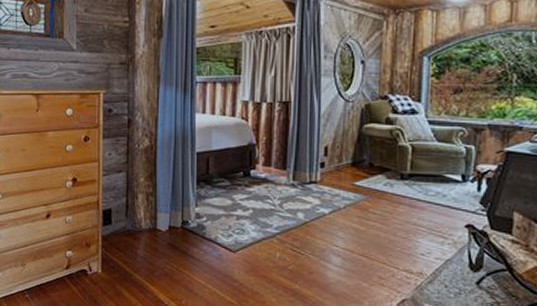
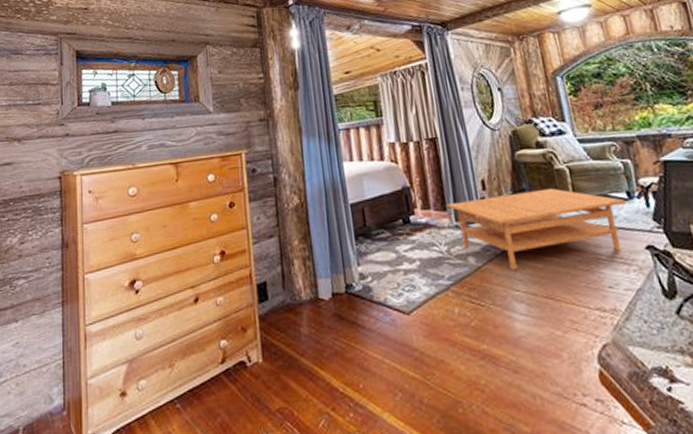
coffee table: none [287,162,459,229] -> present [446,188,627,270]

